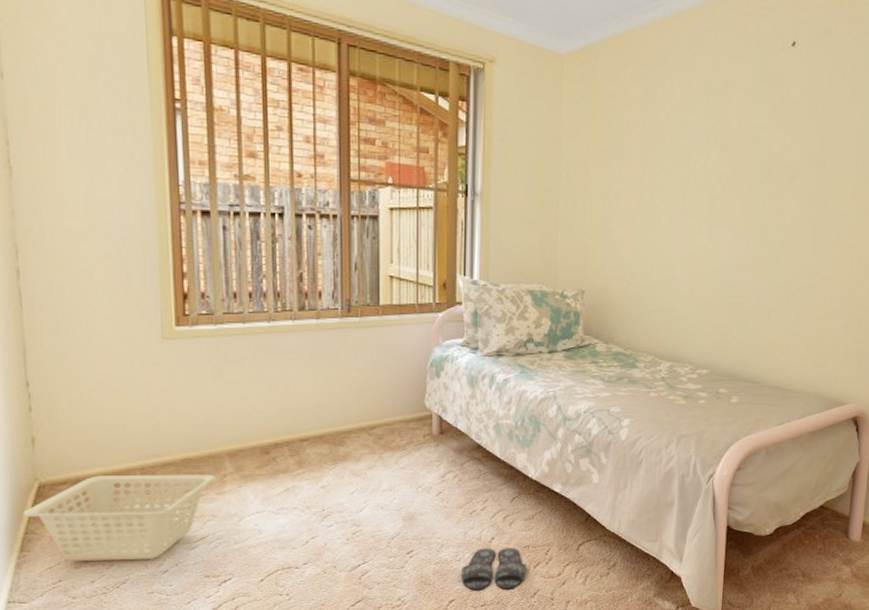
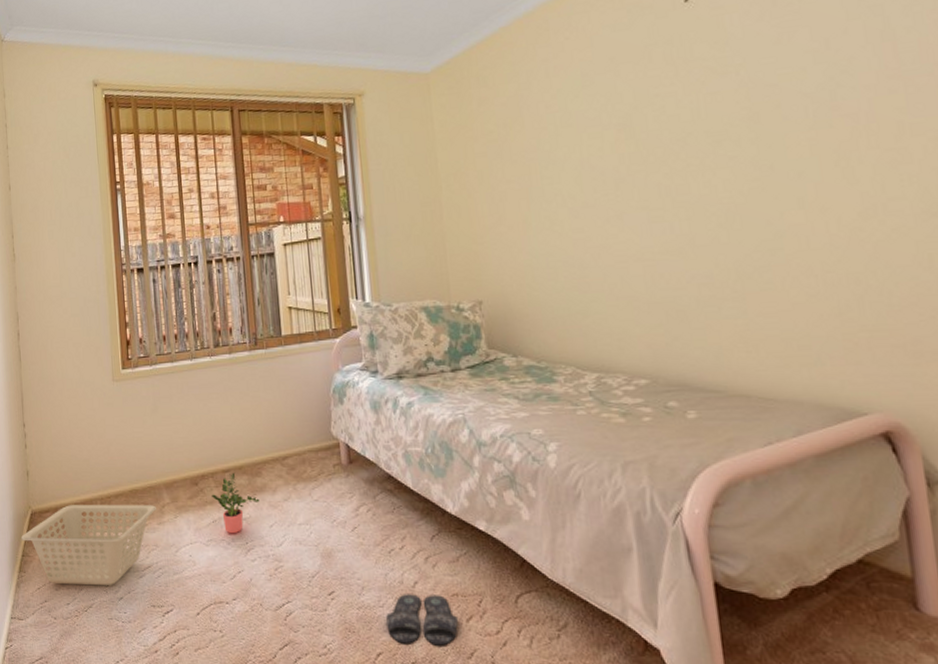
potted plant: none [284,441,341,502] -> present [211,472,260,534]

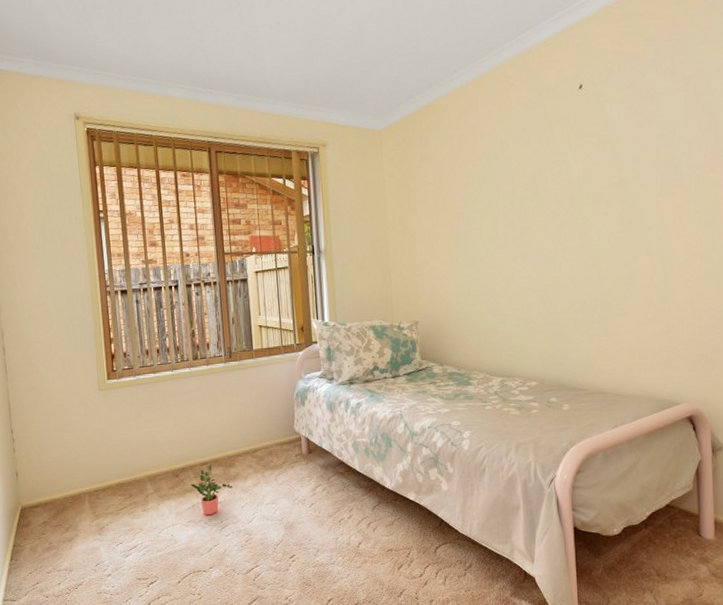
laundry basket: present [21,505,156,586] -> none [12,495,141,568]
slippers: present [386,594,459,646] -> none [336,551,392,591]

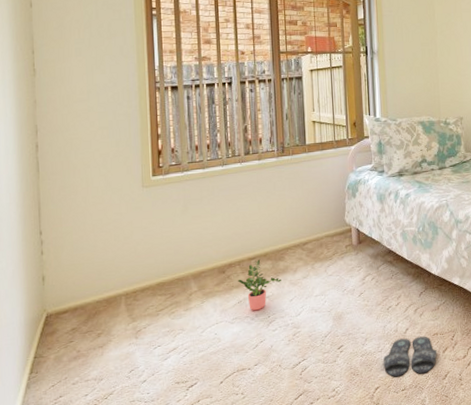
slippers: none [336,551,392,591] -> present [383,336,438,377]

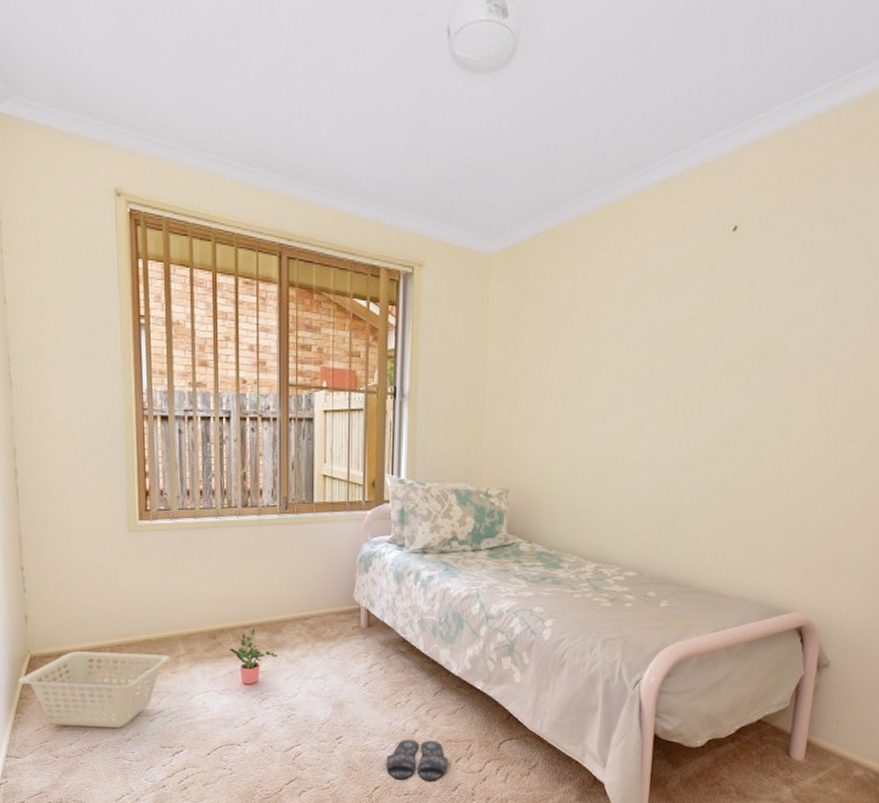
laundry basket: none [34,294,183,379] -> present [18,651,171,729]

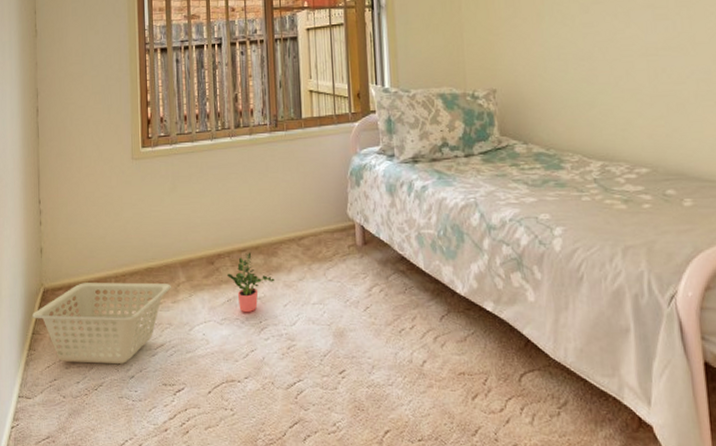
slippers: present [386,739,449,781] -> none [395,372,465,424]

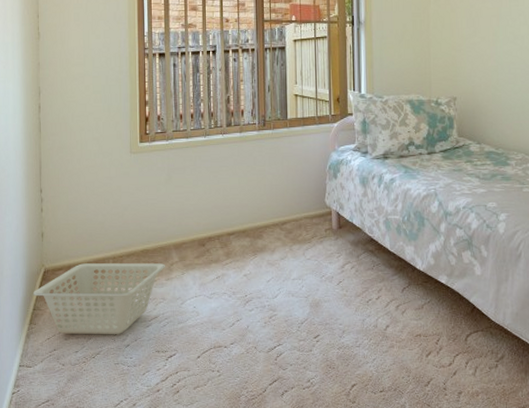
potted plant: present [226,252,275,313] -> none [216,235,260,288]

